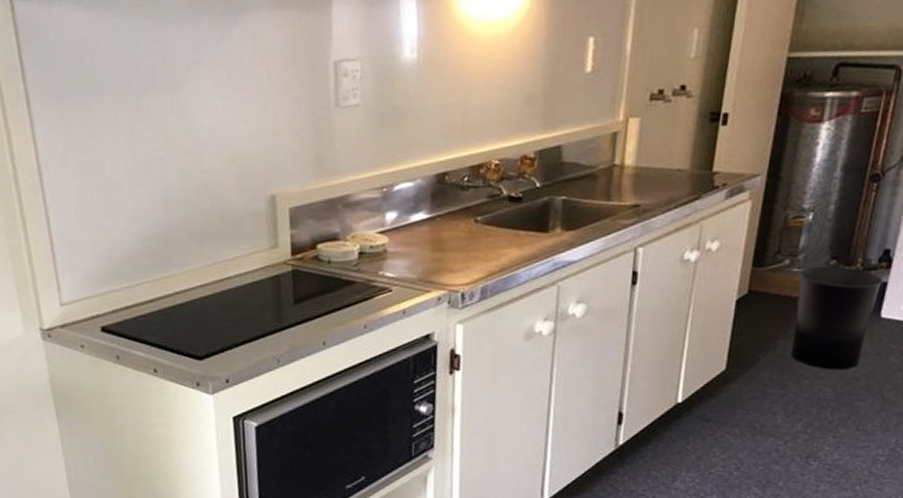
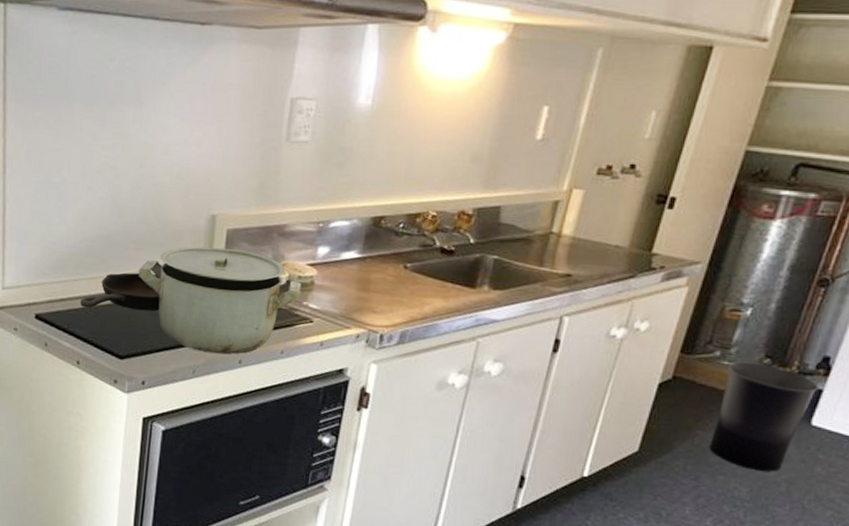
frying pan: none [146,266,232,312] -> present [80,273,160,311]
saucepan: none [203,227,375,339] -> present [138,246,301,354]

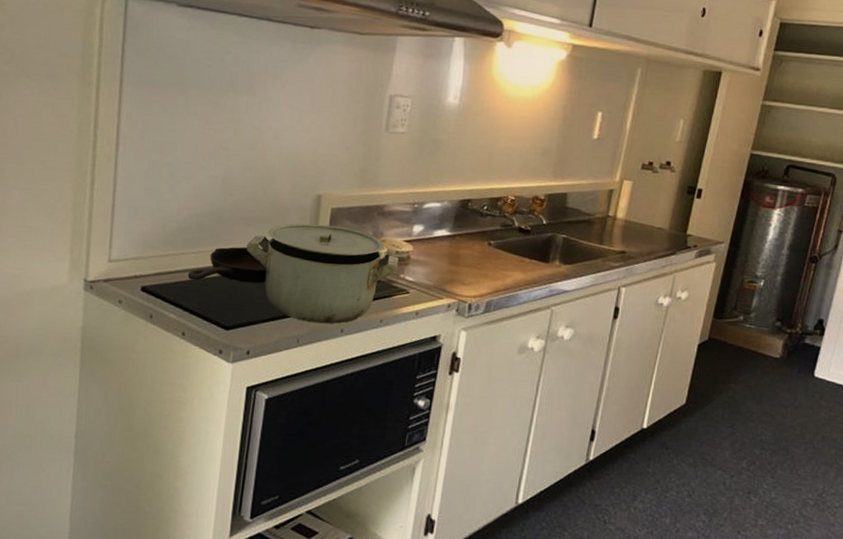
waste bin: present [709,362,819,472] -> none [740,325,817,417]

